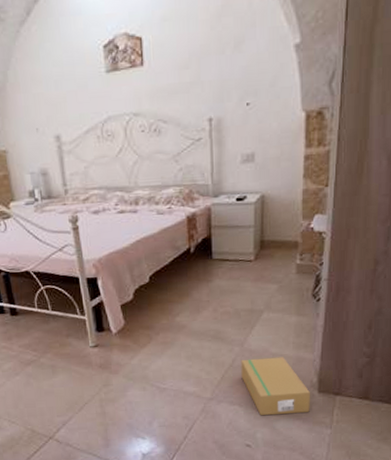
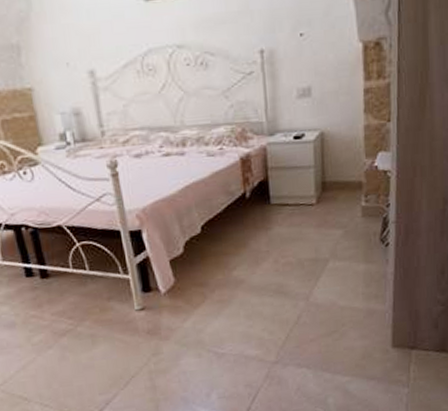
box: present [241,357,310,416] -> none [307,309,385,378]

